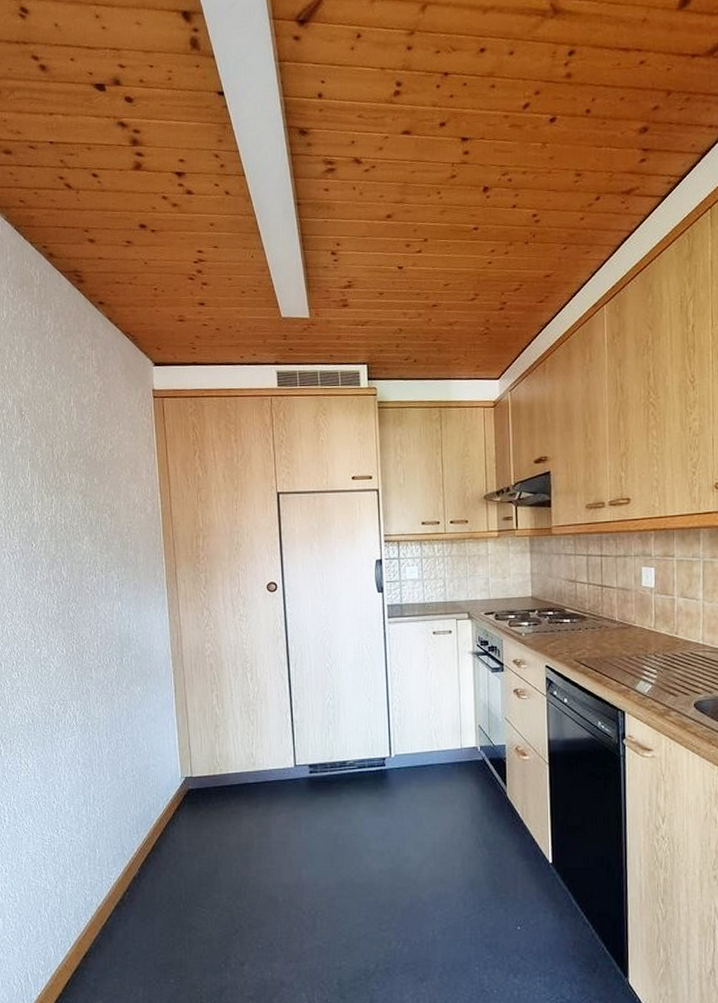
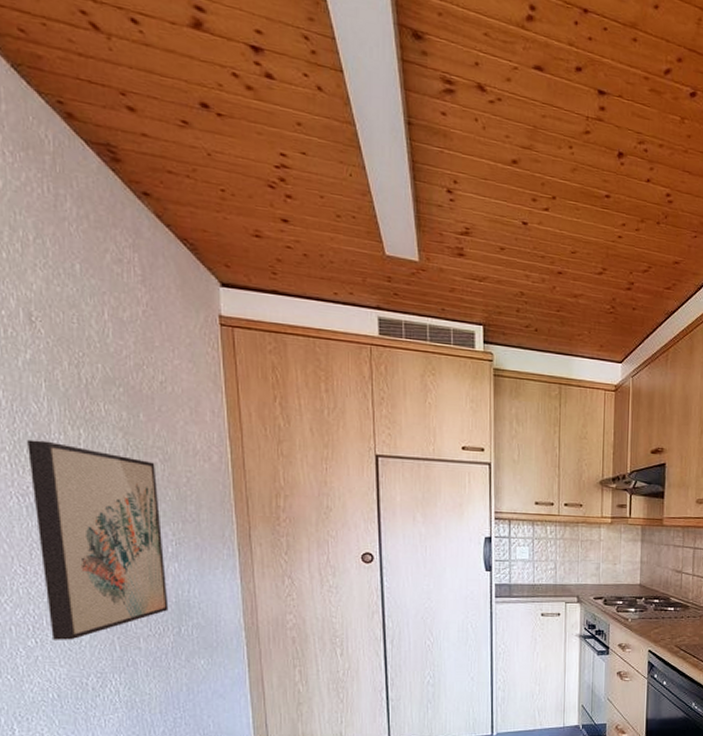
wall art: none [17,508,114,673] -> present [27,439,169,640]

